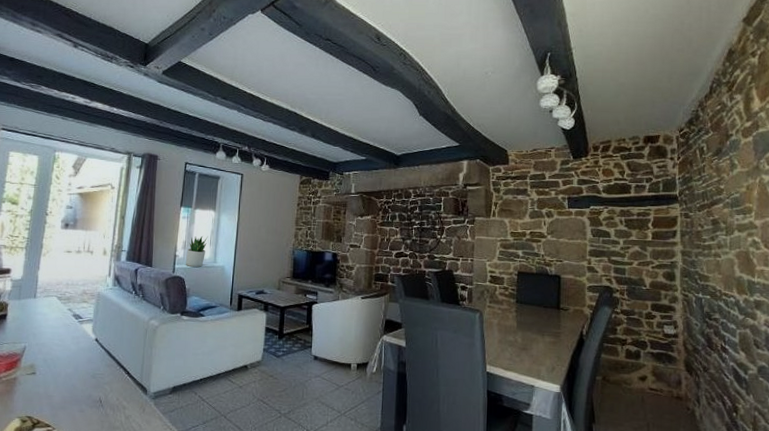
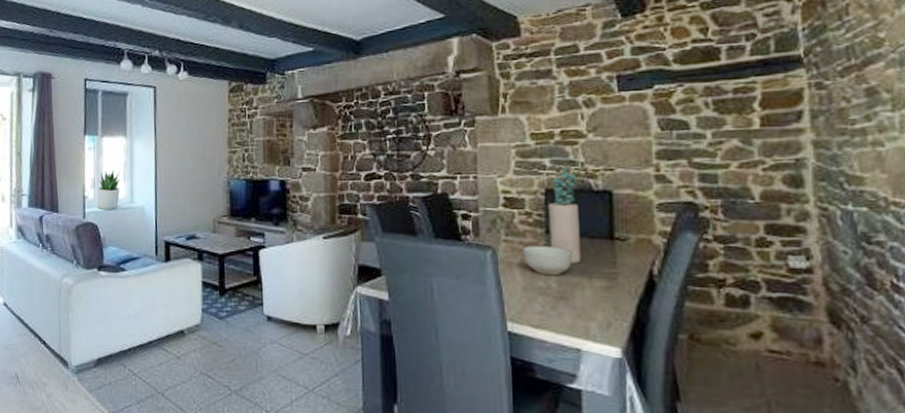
bowl: none [500,311,533,333] -> present [522,245,573,276]
vase: none [518,256,539,325] -> present [548,165,582,264]

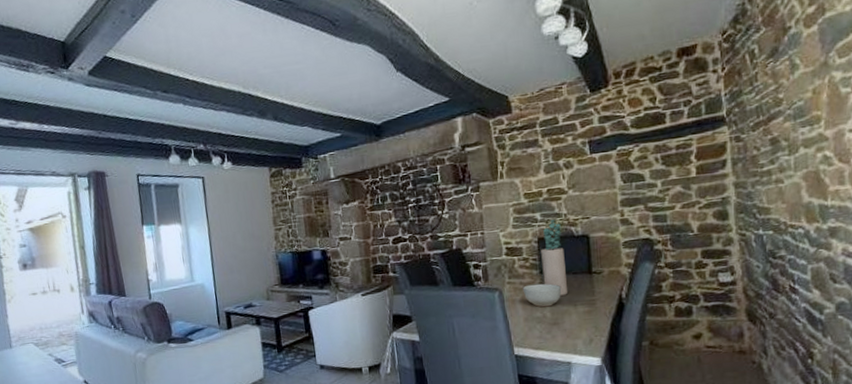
planter: present [97,169,121,211] -> none [160,253,181,291]

